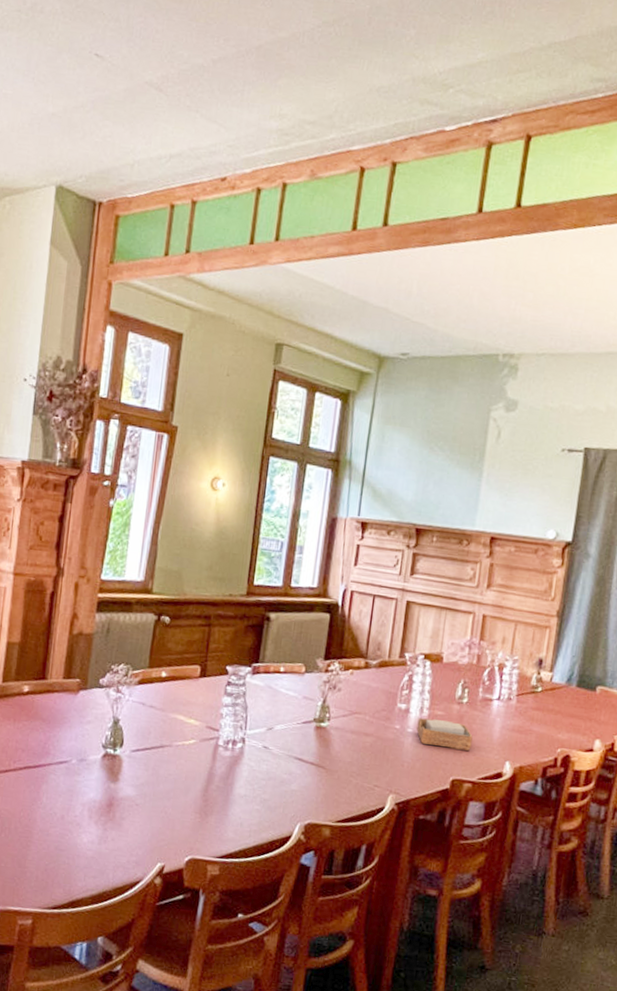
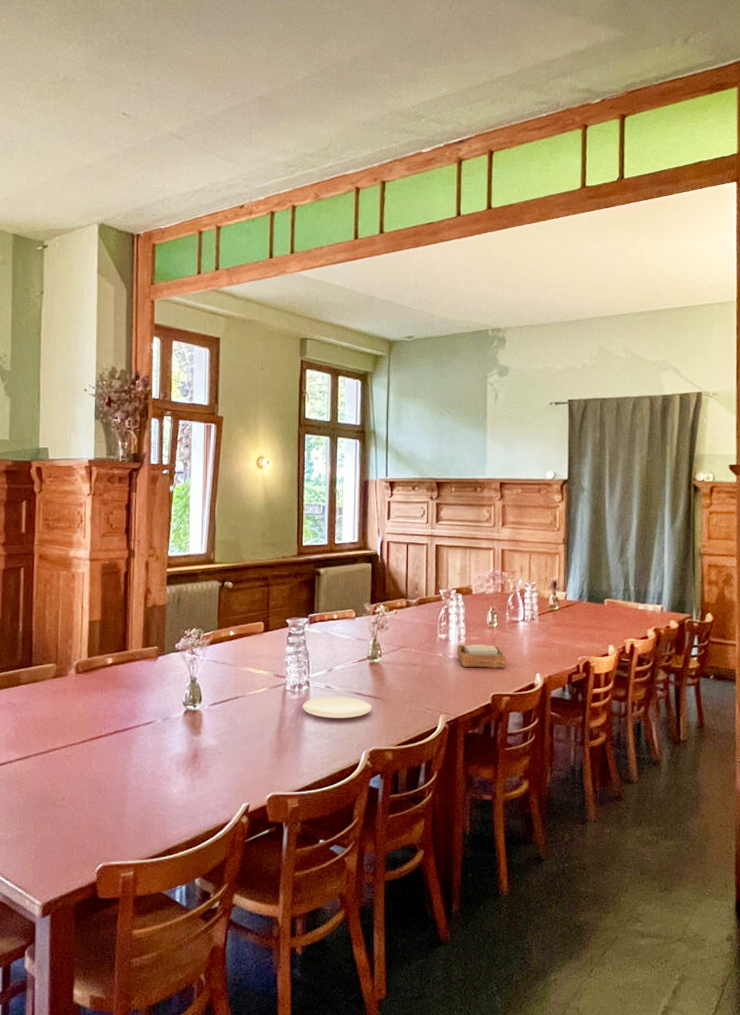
plate: none [234,757,313,786] -> present [302,696,372,719]

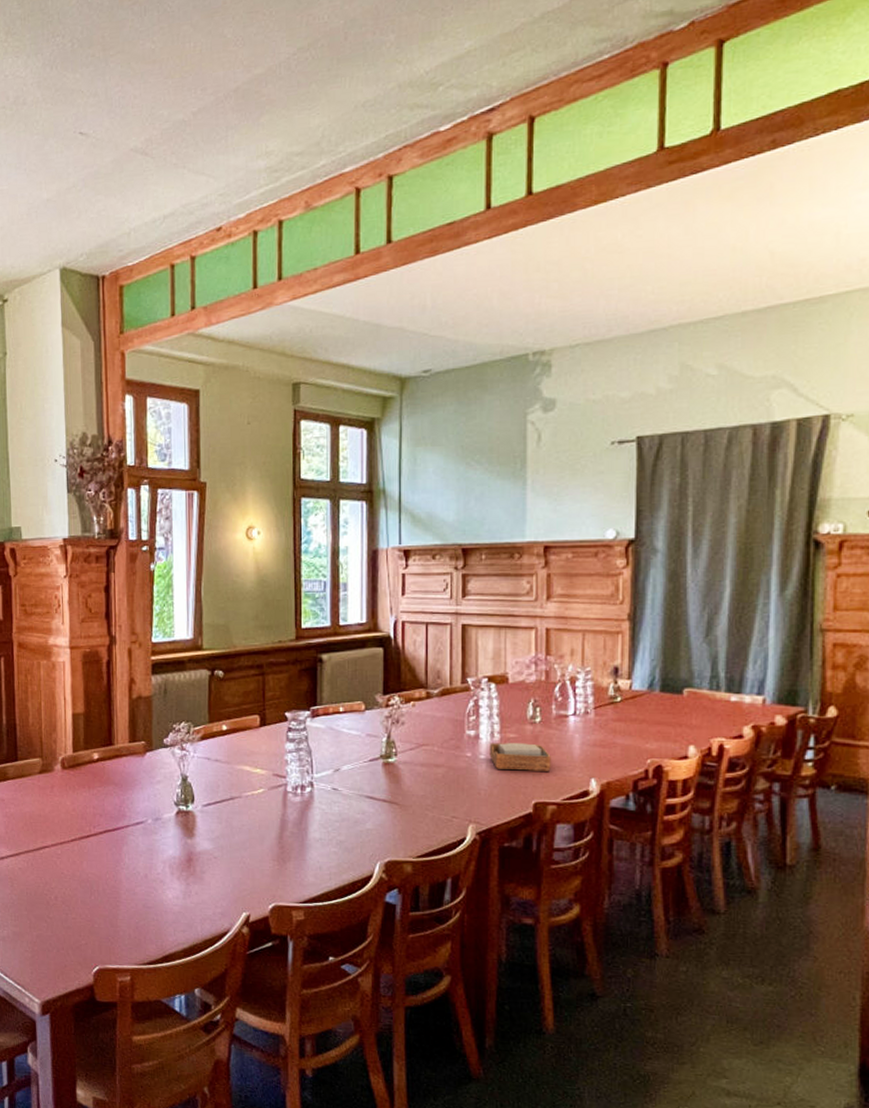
plate: present [302,696,372,719] -> none [306,800,387,826]

